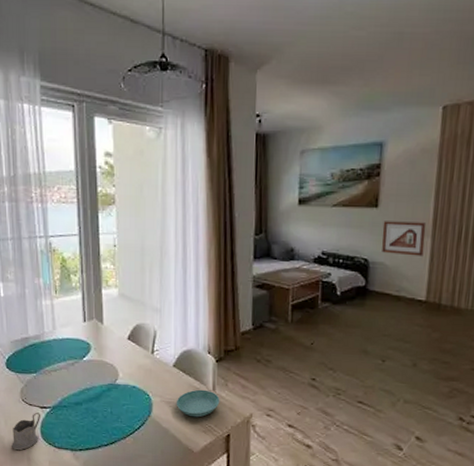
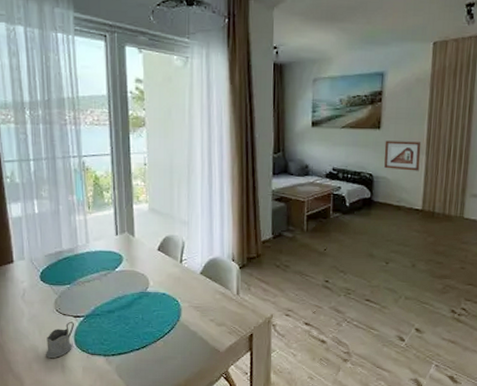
saucer: present [176,389,220,418] -> none [203,294,244,320]

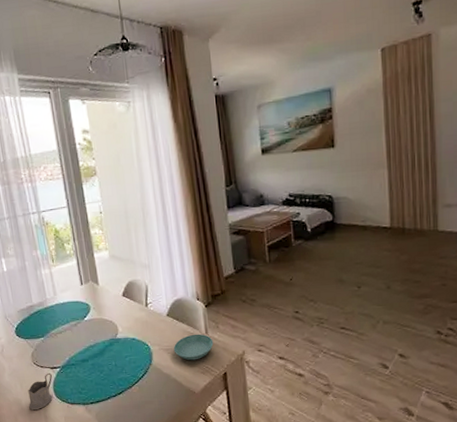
saucer: none [203,294,244,320] -> present [173,334,214,361]
picture frame: present [384,140,422,171] -> none [341,155,382,188]

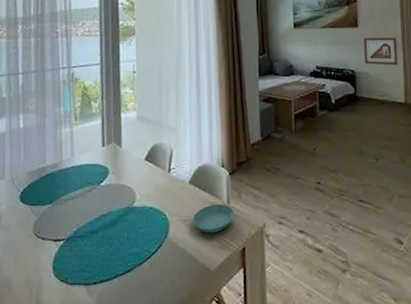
tea glass holder: present [28,373,53,410] -> none [20,246,53,292]
picture frame: none [341,155,382,188] -> present [363,37,398,66]

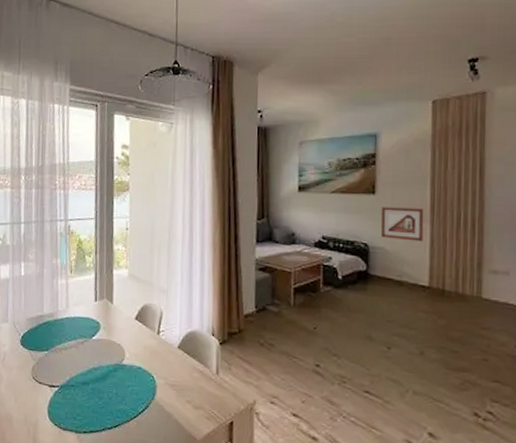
saucer: present [192,203,235,234] -> none [179,372,224,402]

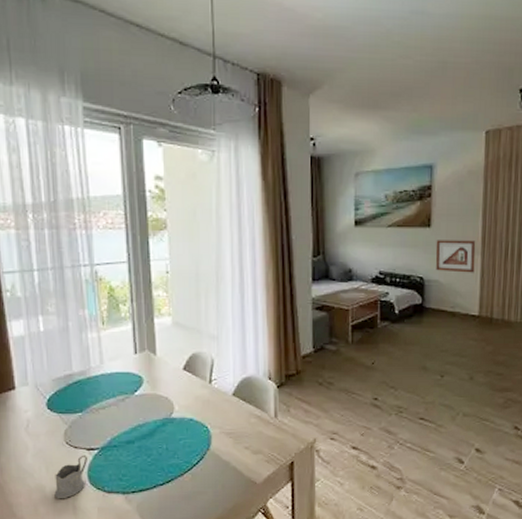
tea glass holder: none [19,390,49,430] -> present [54,455,87,498]

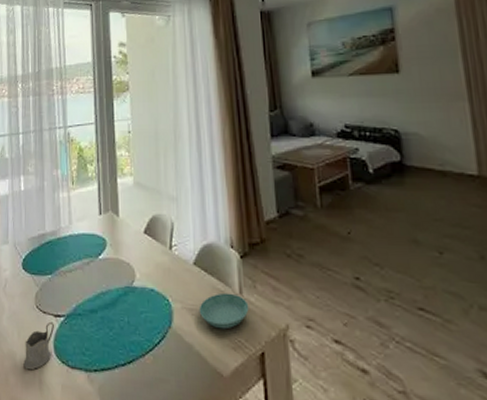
saucer: none [236,417,283,447] -> present [199,292,249,329]
picture frame: present [435,240,476,273] -> none [408,85,464,123]

